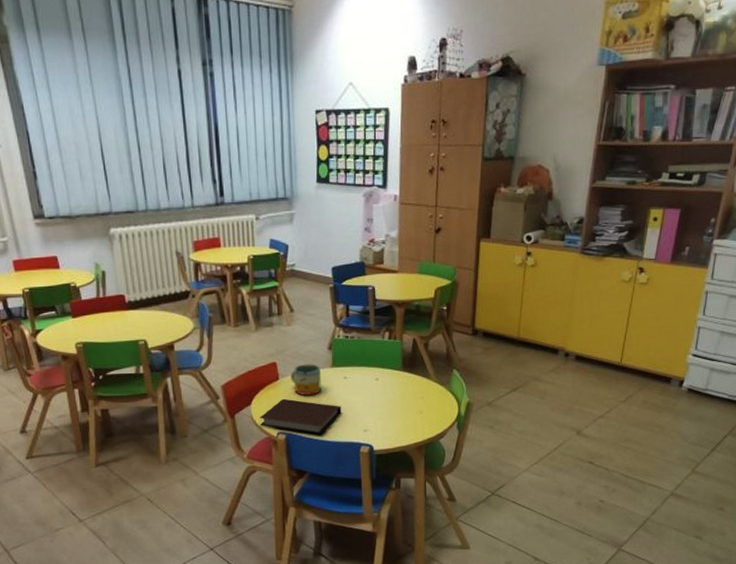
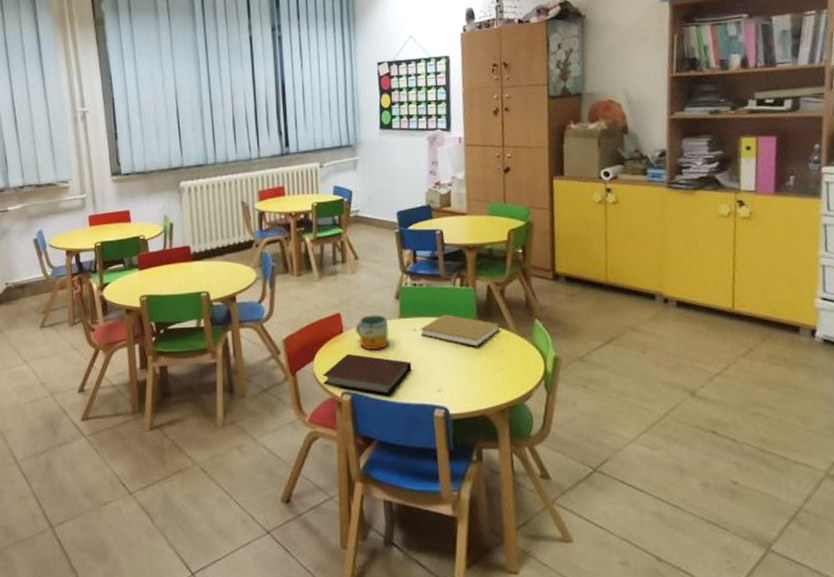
book: none [351,364,422,393] -> present [421,314,500,347]

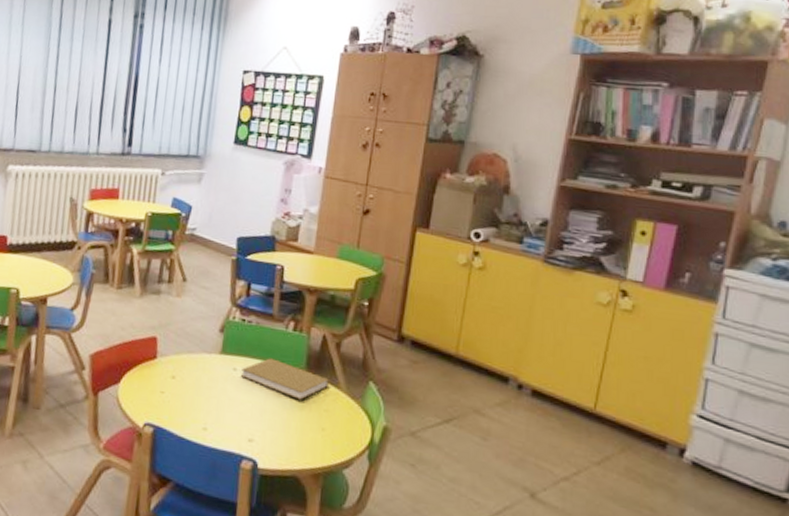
notebook: present [323,353,412,395] -> none [125,382,225,436]
mug: present [355,315,390,350] -> none [170,344,208,384]

